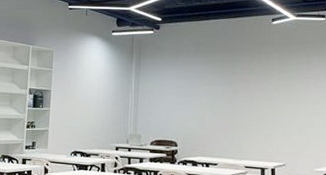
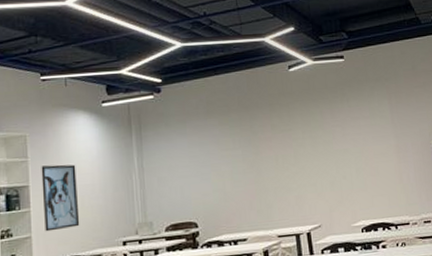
wall art: none [59,76,87,129] -> present [41,164,80,232]

